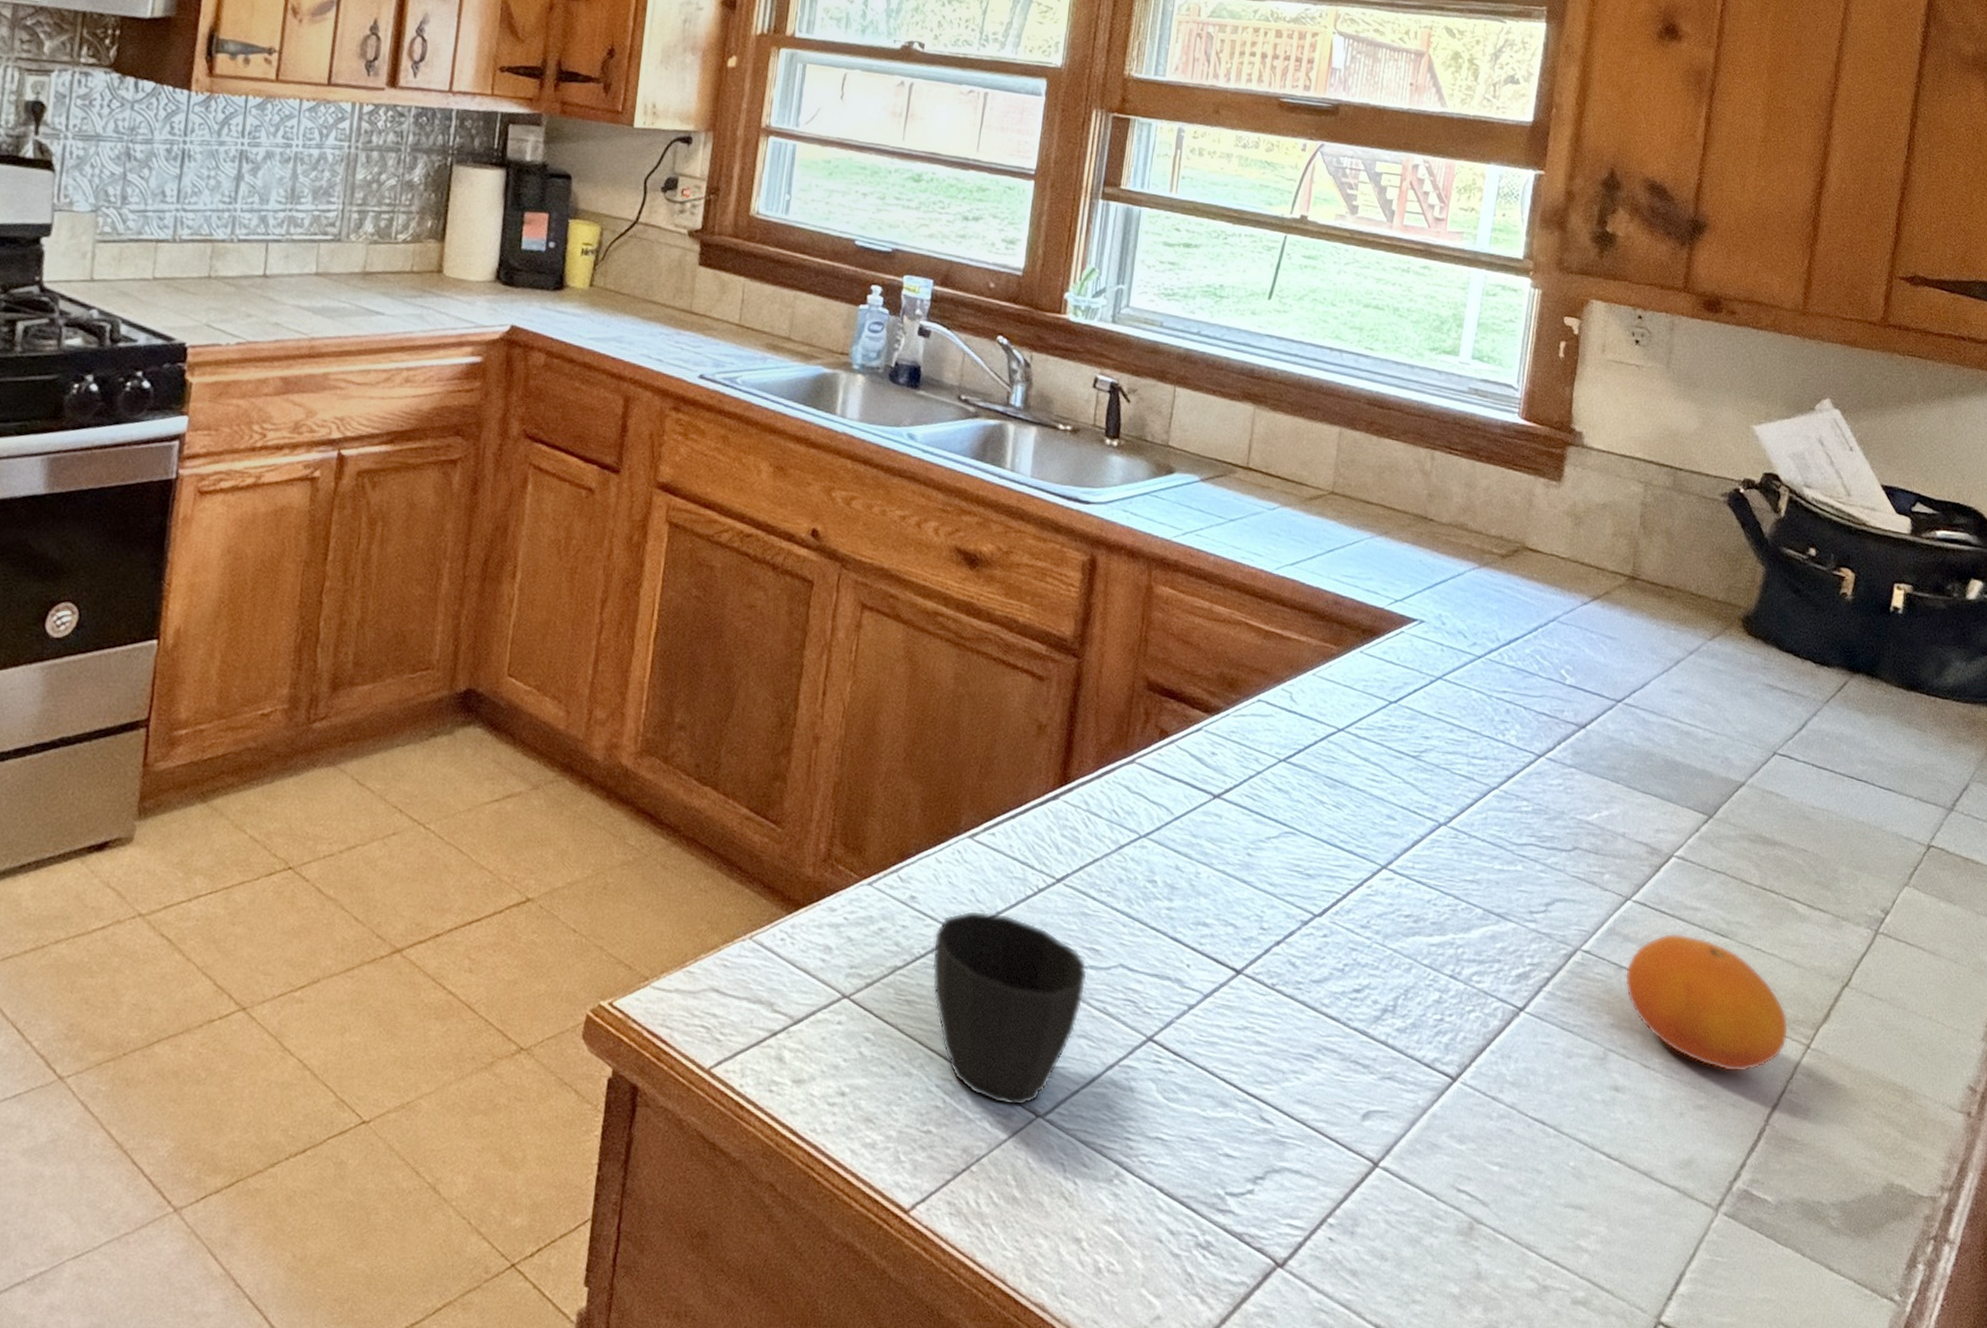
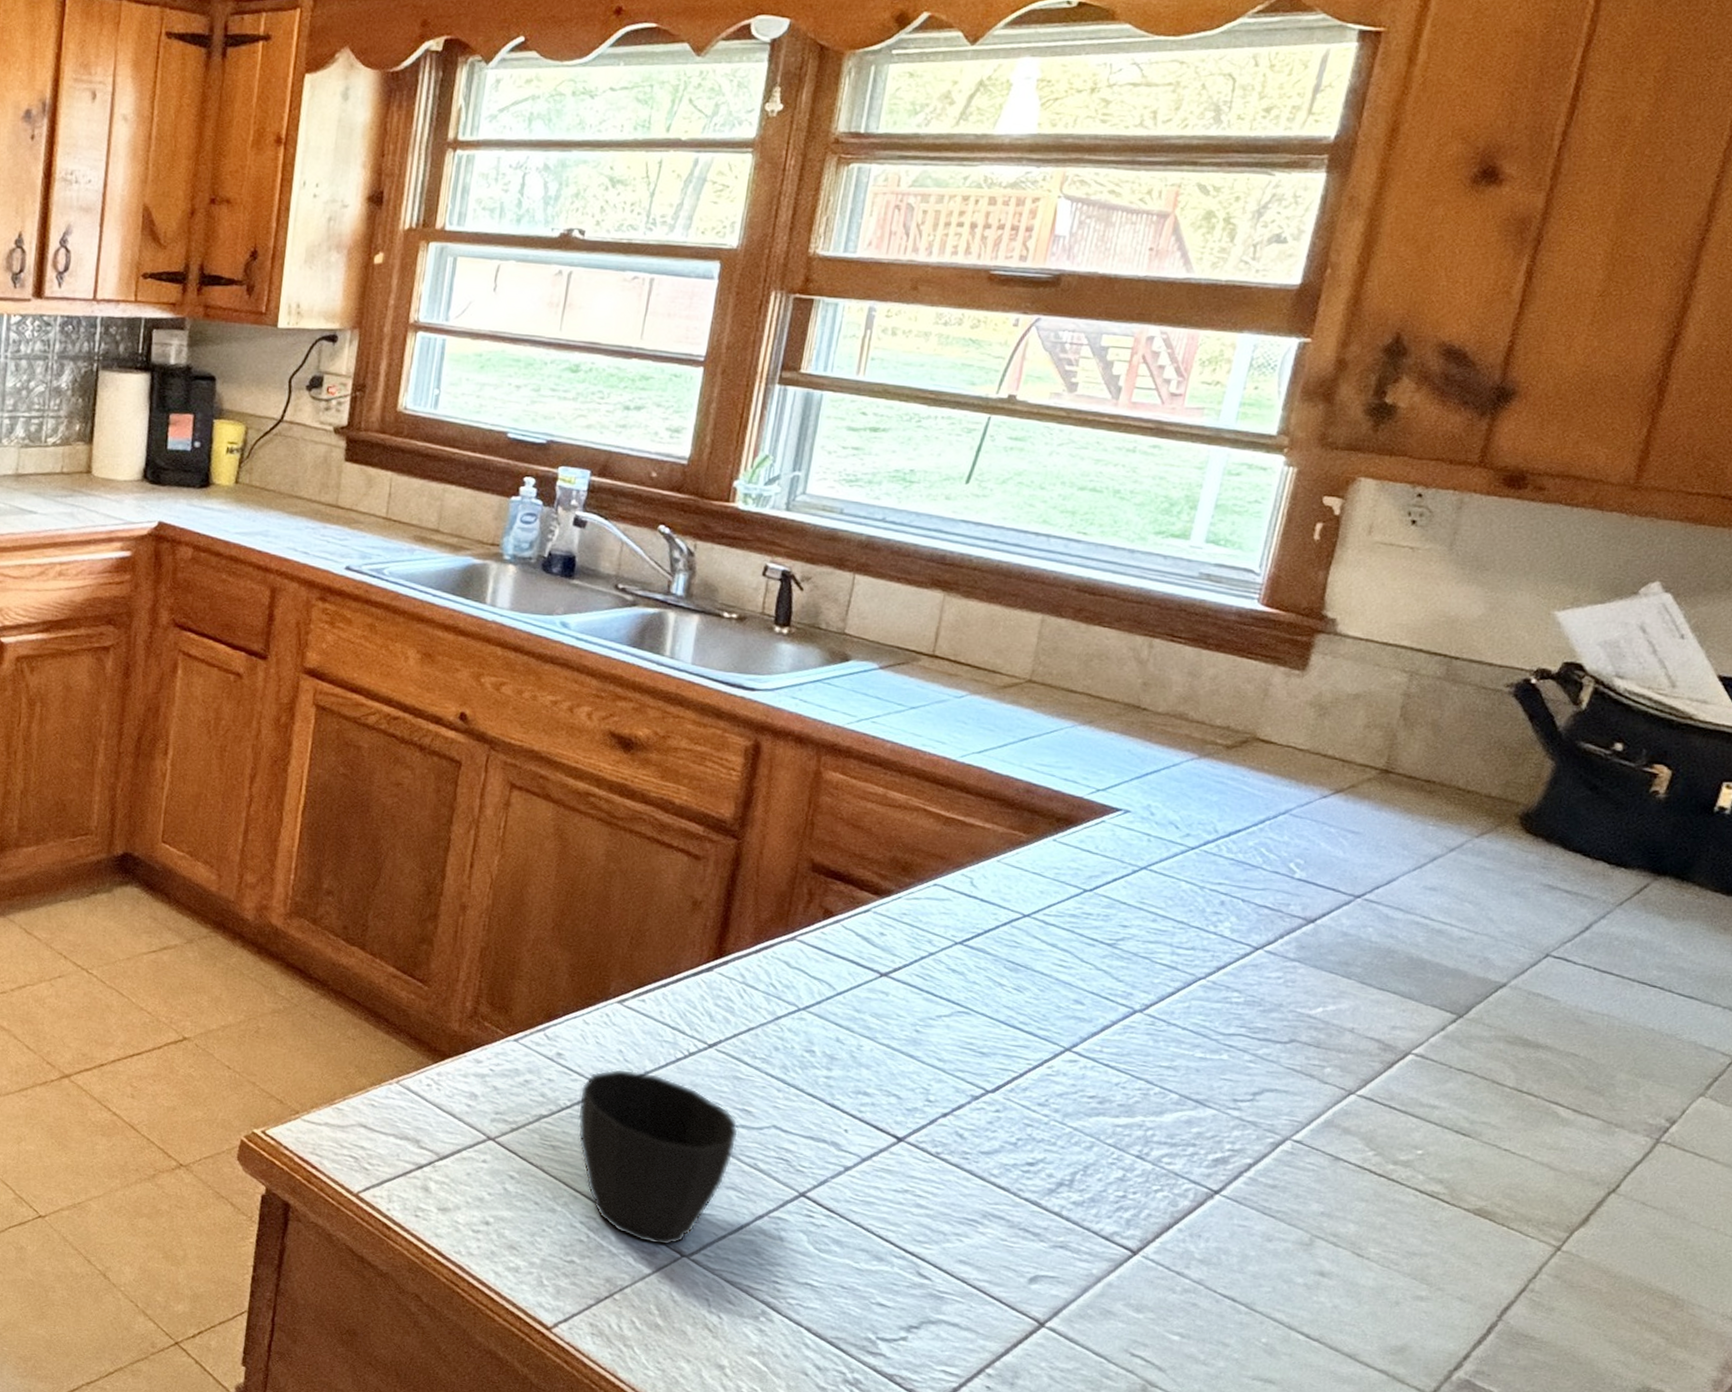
fruit: present [1624,933,1789,1073] -> none [1340,1128,1536,1268]

